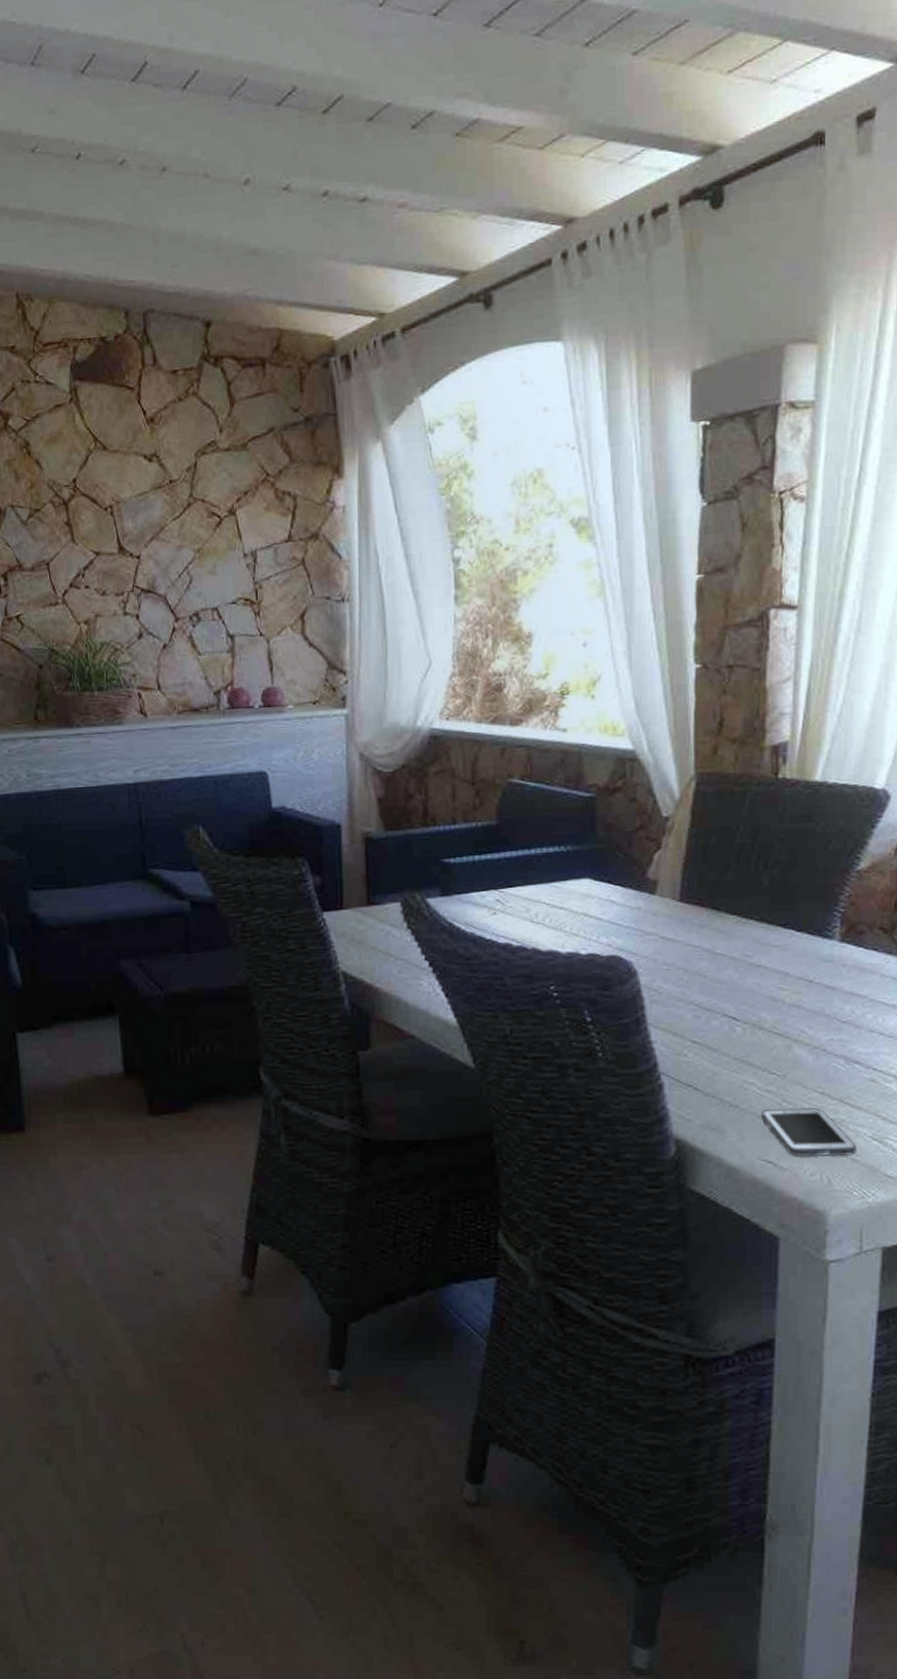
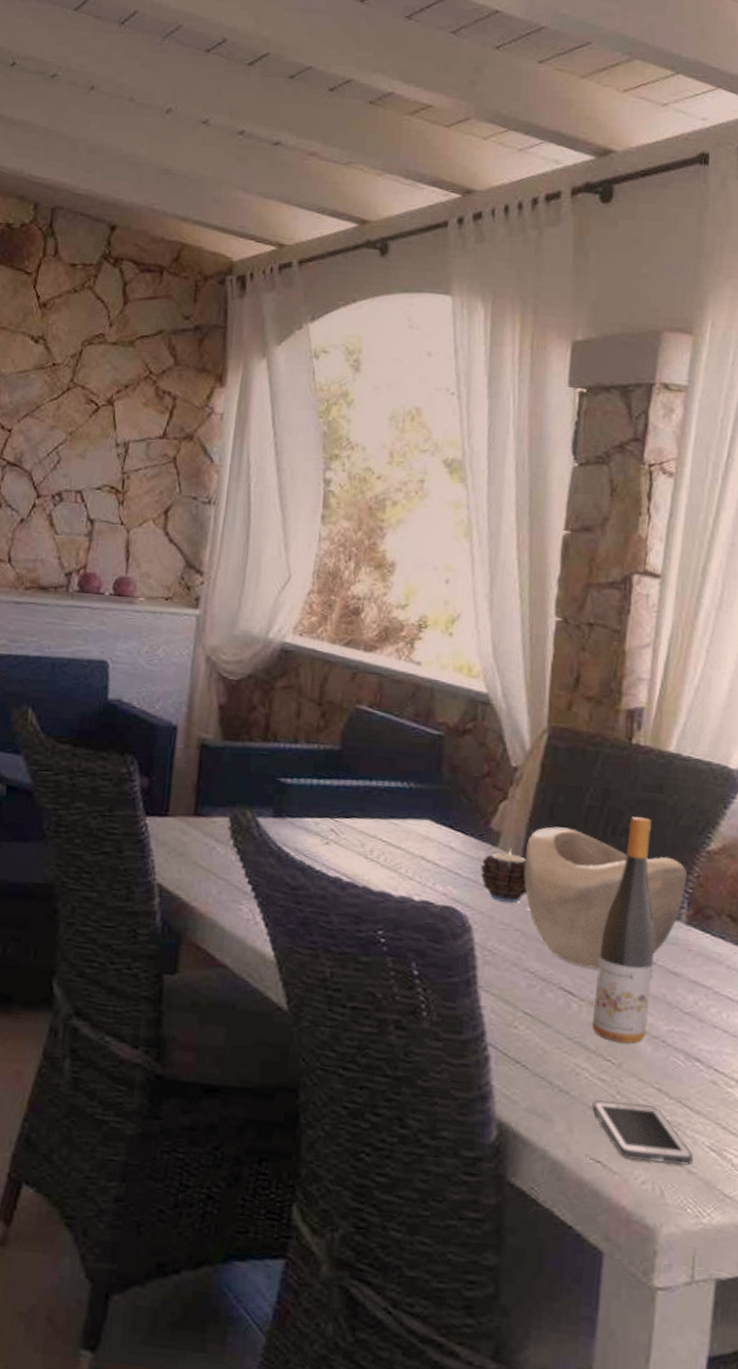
candle: none [641,894,686,944] -> present [480,848,527,903]
decorative bowl: none [683,867,839,994] -> present [524,827,688,969]
wine bottle: none [756,848,811,1056] -> present [592,817,655,1044]

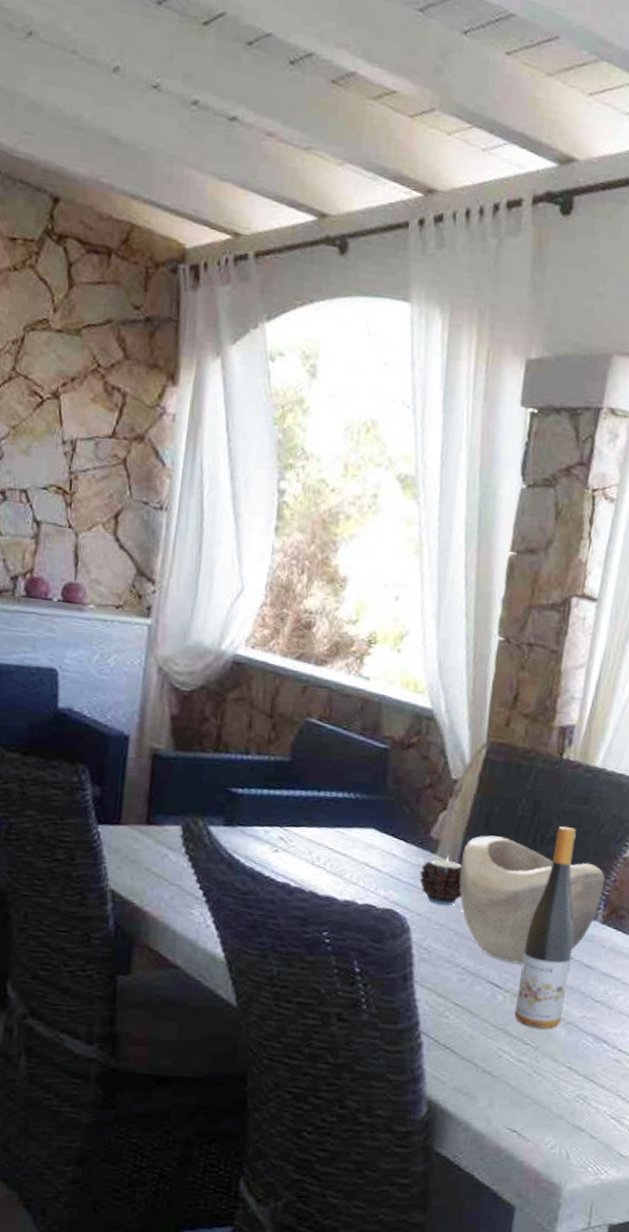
cell phone: present [592,1100,694,1166] -> none [511,1078,596,1132]

